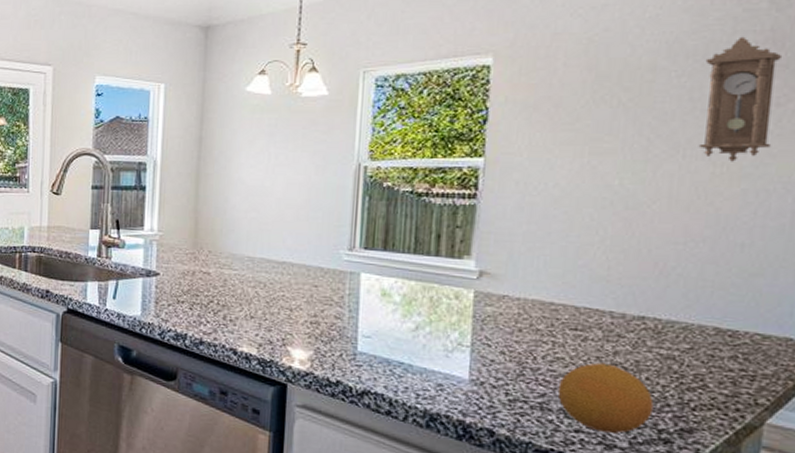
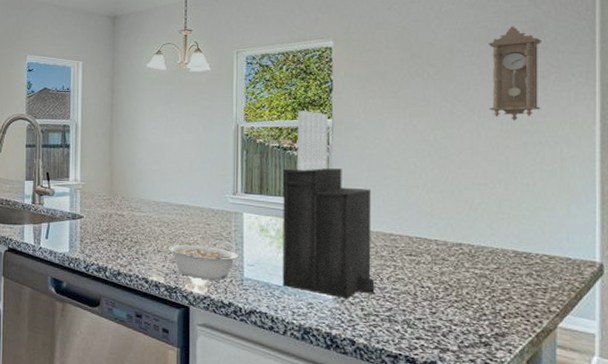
legume: none [263,310,353,354] -> present [168,244,239,280]
knife block: none [405,147,530,381] -> present [282,111,374,299]
fruit: present [557,362,654,434] -> none [401,281,474,339]

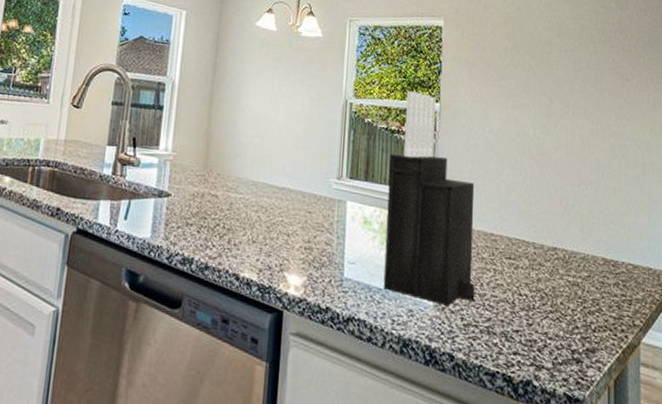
legume: present [168,244,239,280] -> none [264,235,340,280]
pendulum clock: present [488,26,543,121] -> none [581,25,627,121]

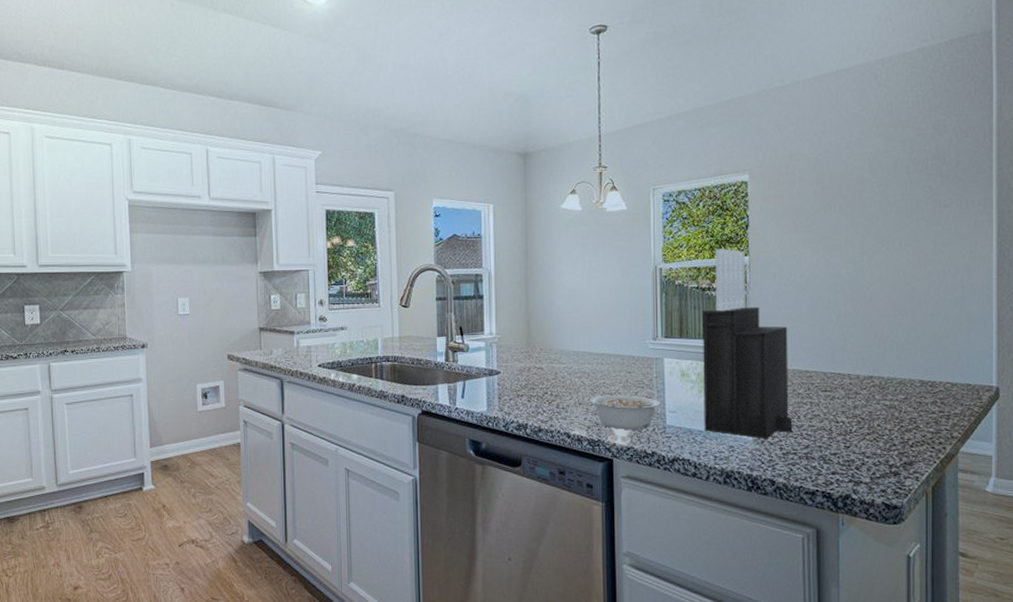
legume: none [264,235,340,280] -> present [589,394,661,430]

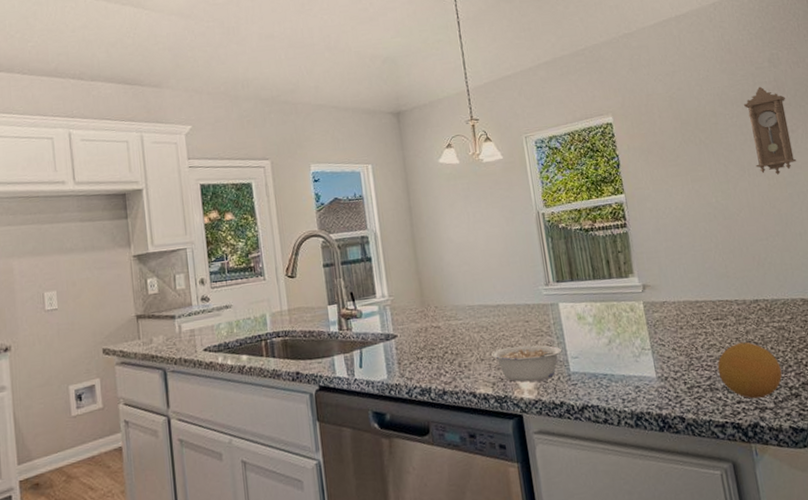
knife block: present [703,248,792,439] -> none [589,188,692,376]
fruit: none [817,416,884,472] -> present [717,342,782,399]
pendulum clock: none [895,155,945,251] -> present [743,86,797,175]

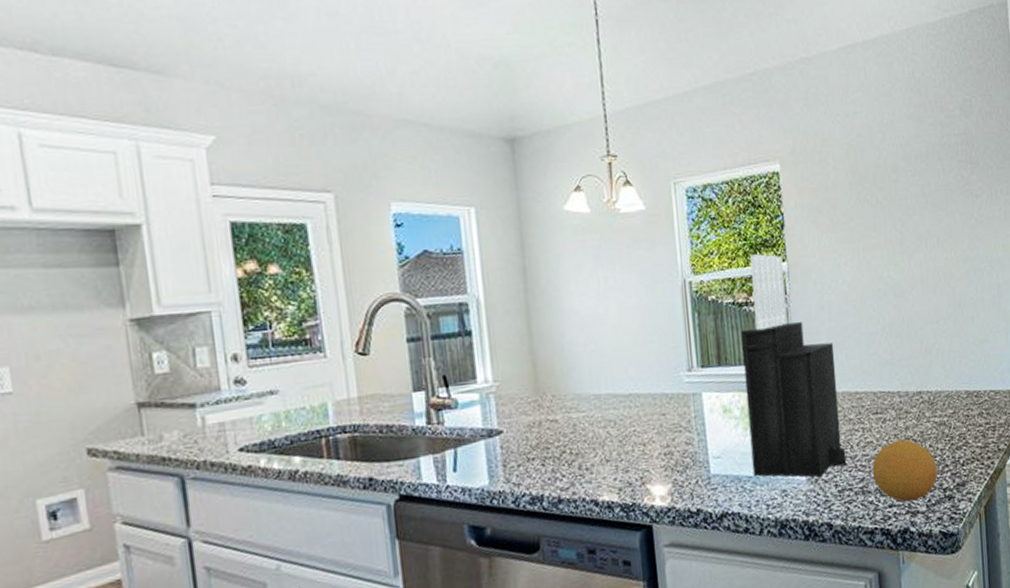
legume: present [490,345,562,382] -> none [618,443,703,487]
knife block: none [589,188,692,376] -> present [741,254,846,478]
pendulum clock: present [743,86,797,175] -> none [928,139,978,247]

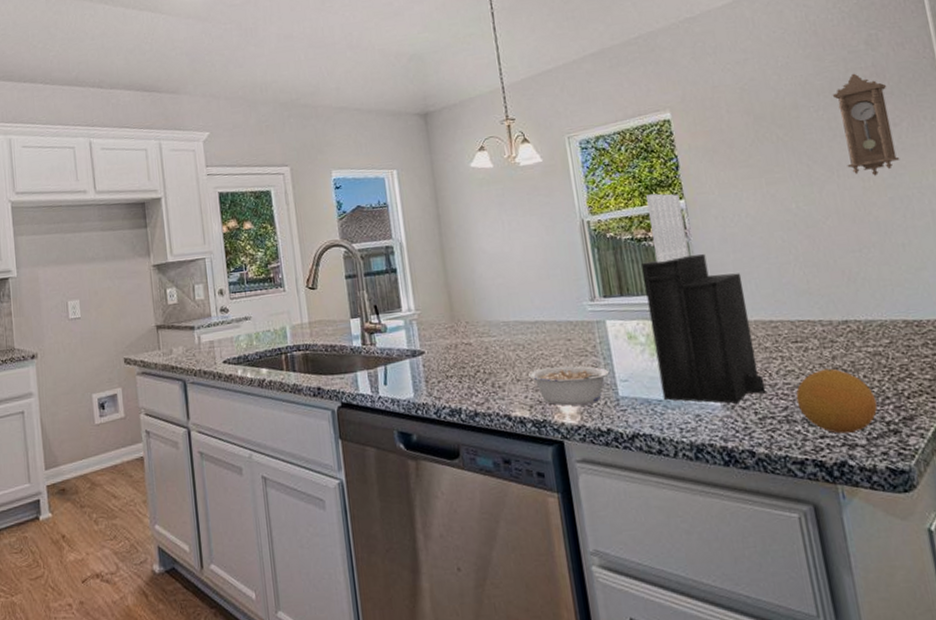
legume: none [618,443,703,487] -> present [527,366,610,406]
pendulum clock: none [928,139,978,247] -> present [832,73,900,176]

